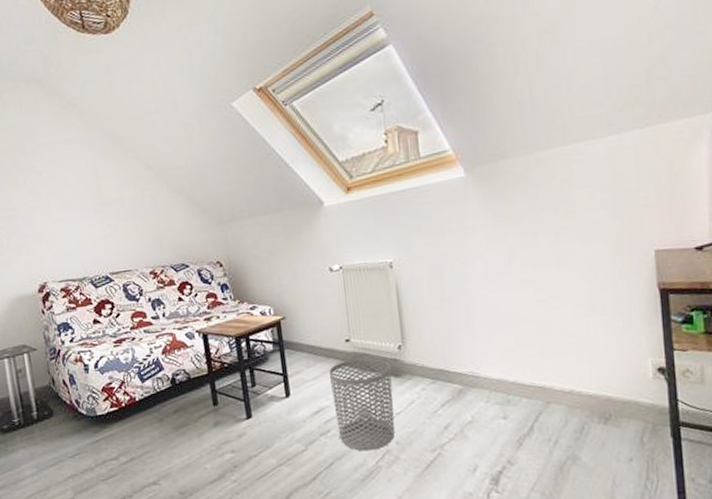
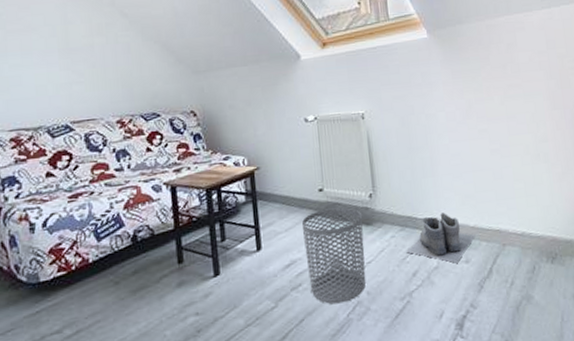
boots: none [438,367,516,419] -> present [406,213,476,263]

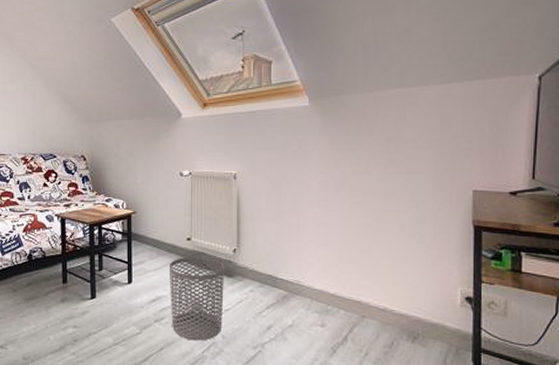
boots: present [406,213,476,263] -> none [264,277,334,325]

